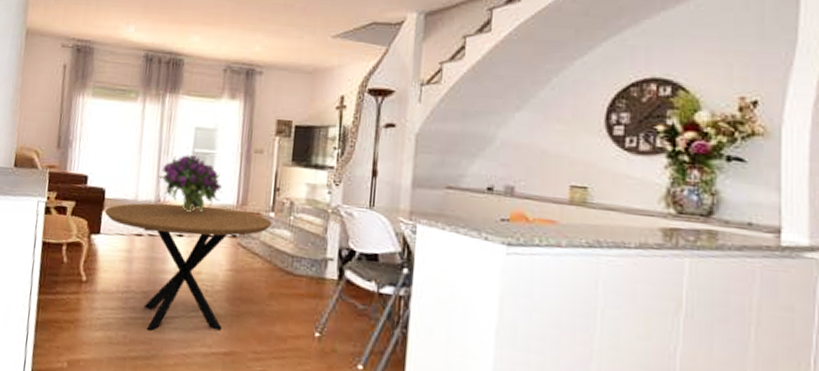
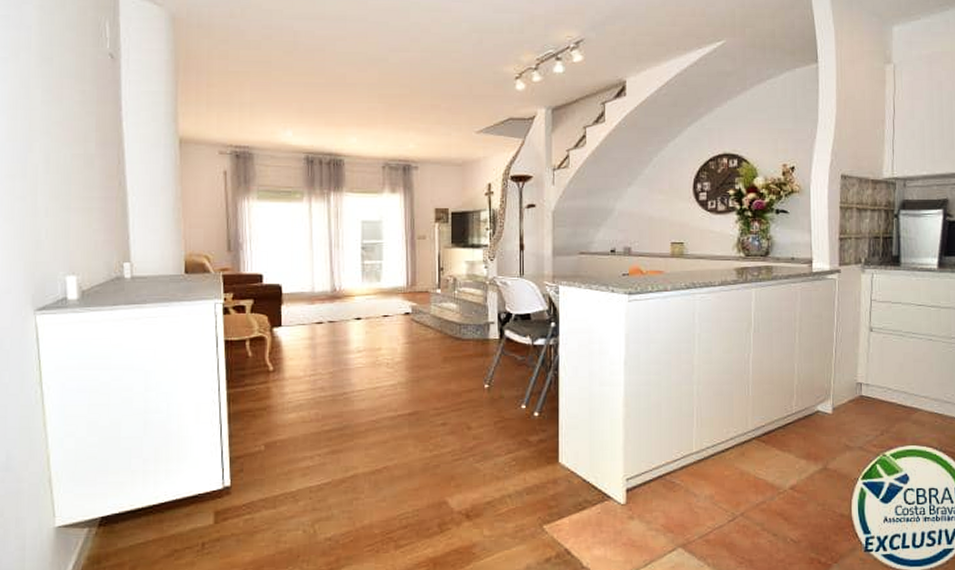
dining table: present [104,203,272,331] -> none [283,290,439,405]
bouquet: present [158,155,223,214] -> none [331,246,393,298]

